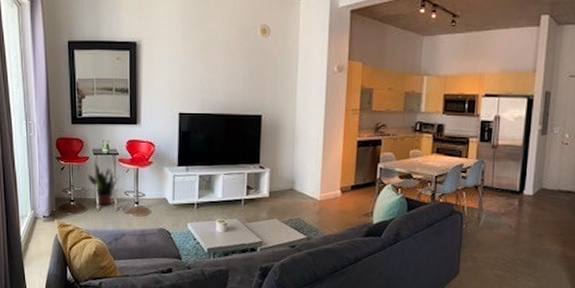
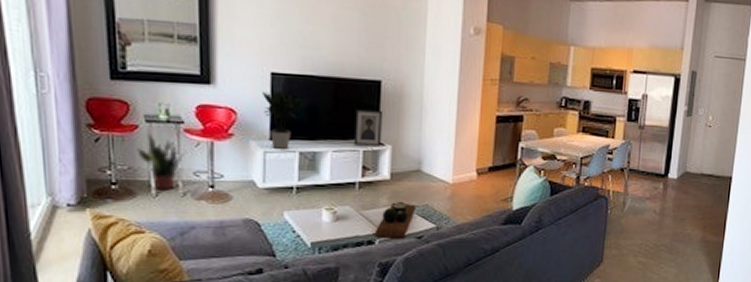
potted plant: none [173,126,202,173] -> present [262,90,303,149]
picture frame: none [240,139,262,169] -> present [354,109,382,146]
decorative tray: none [257,215,290,247] -> present [376,201,416,238]

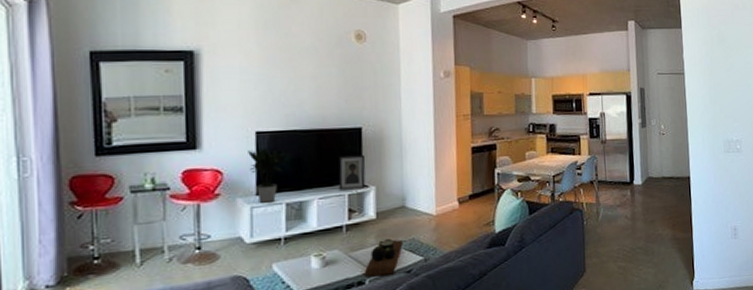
potted plant: present [137,135,187,192] -> none [121,205,173,260]

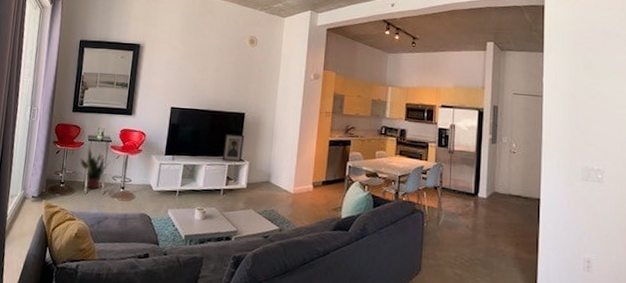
potted plant: none [121,205,173,260] -> present [80,150,111,190]
potted plant: present [248,147,288,203] -> none [164,119,190,162]
decorative tray: present [365,238,403,278] -> none [232,205,264,237]

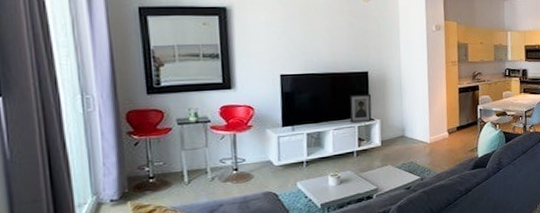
potted plant: present [80,150,111,190] -> none [171,135,214,179]

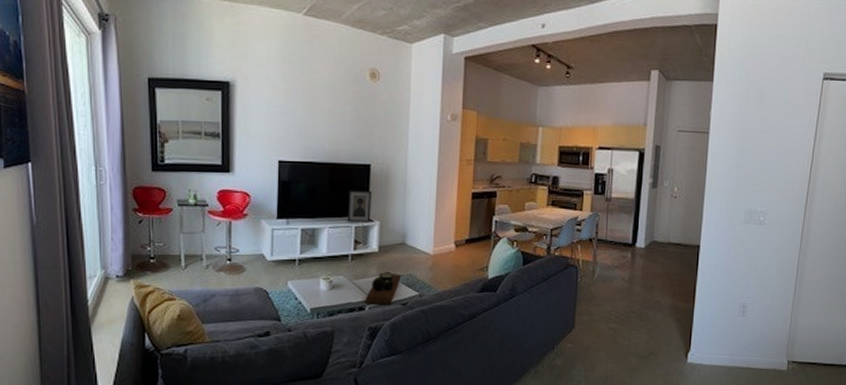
decorative tray: none [373,161,403,193] -> present [366,271,401,305]

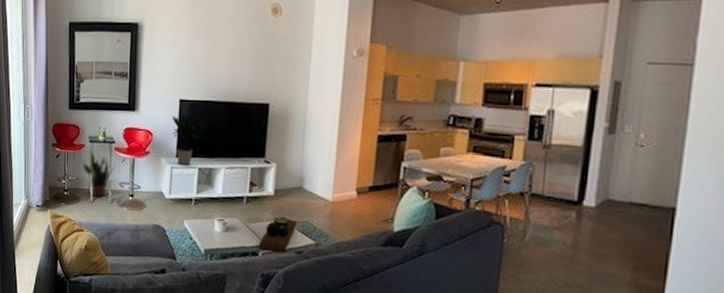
potted plant: none [171,217,210,265] -> present [82,153,116,199]
potted plant: none [271,175,304,226] -> present [172,114,203,165]
picture frame: present [347,190,371,222] -> none [243,130,269,164]

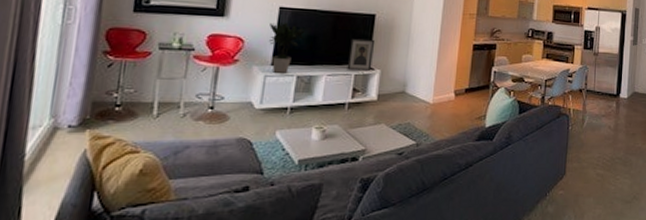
potted plant: present [82,153,116,199] -> none [146,61,193,113]
picture frame: none [243,130,269,164] -> present [347,38,374,71]
decorative tray: present [259,216,297,252] -> none [360,120,399,155]

